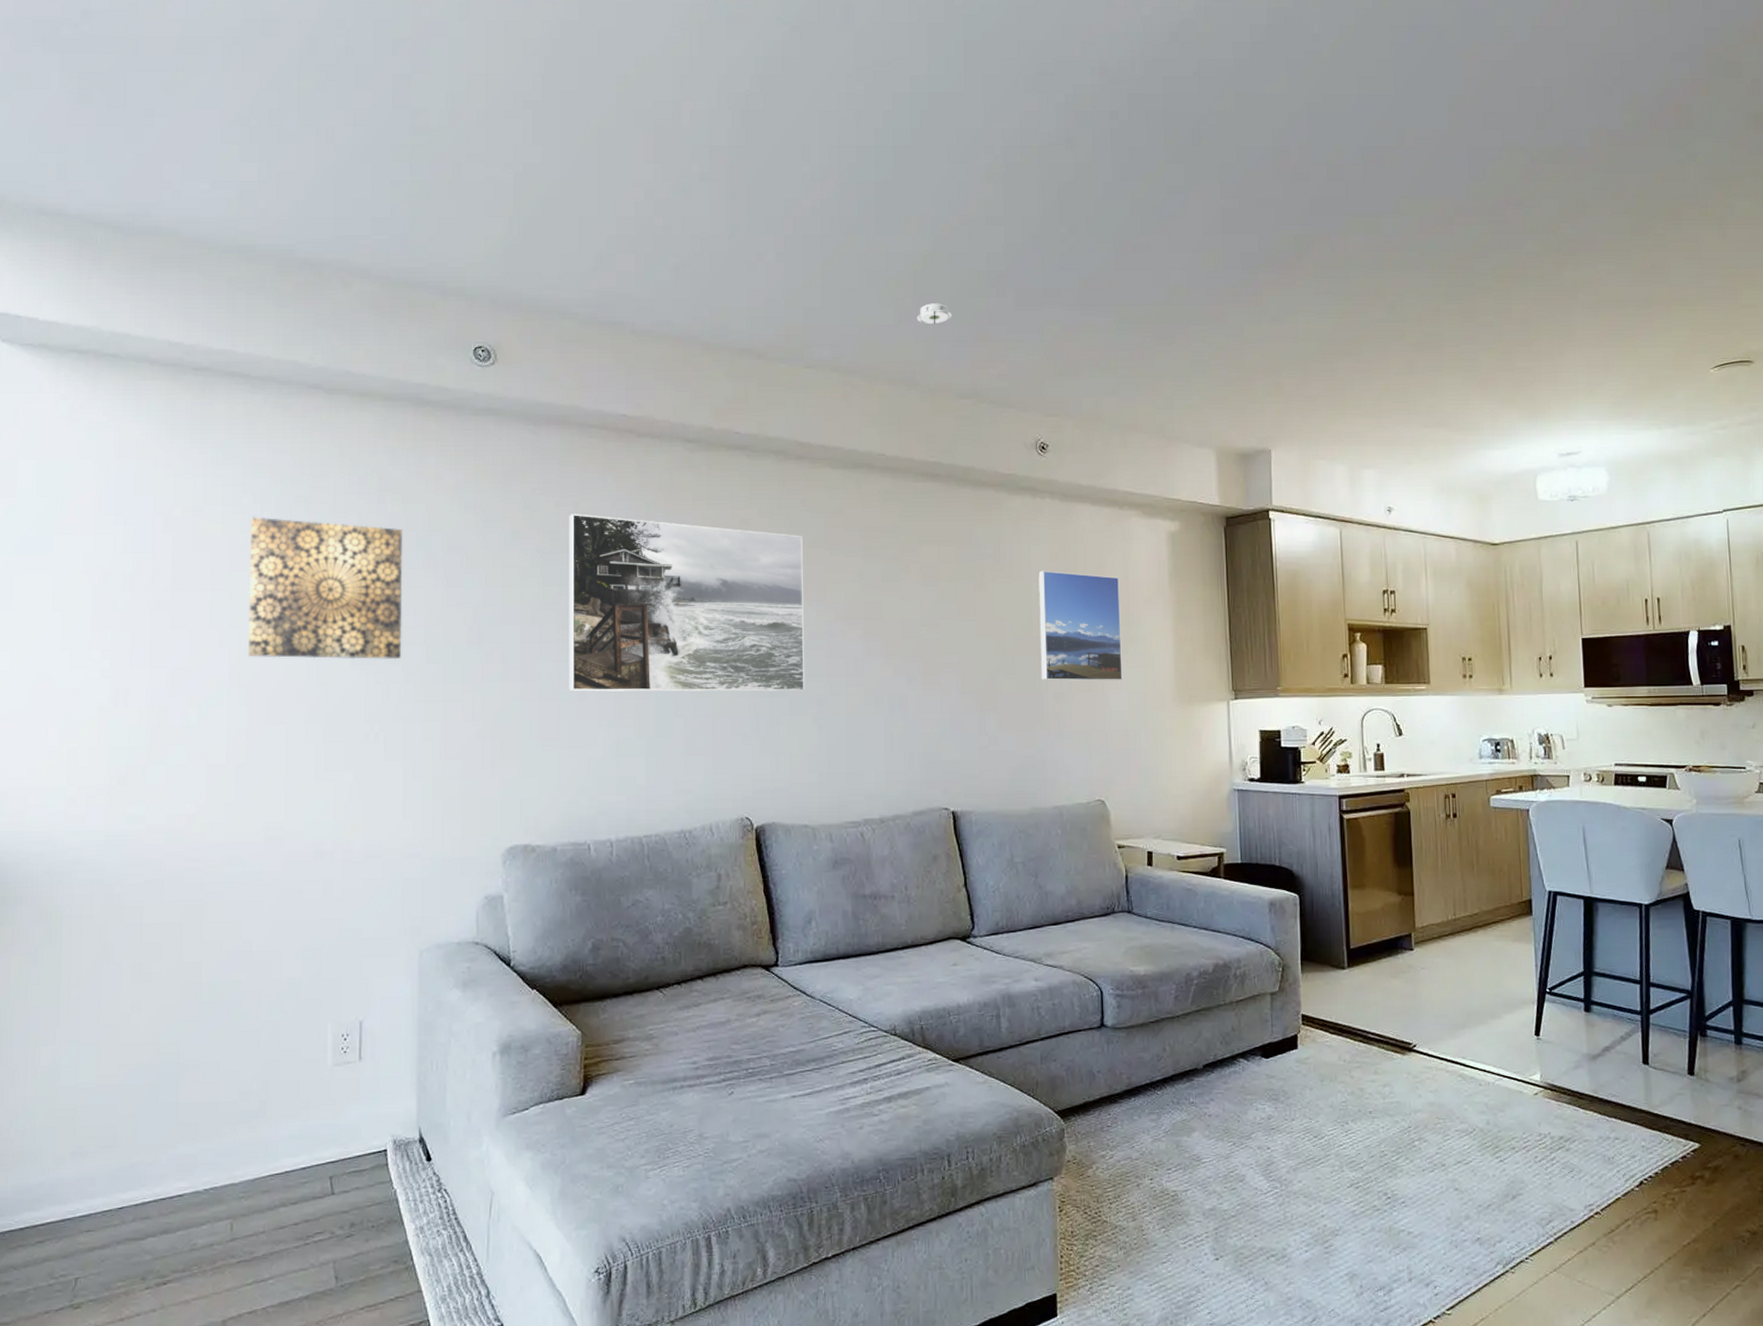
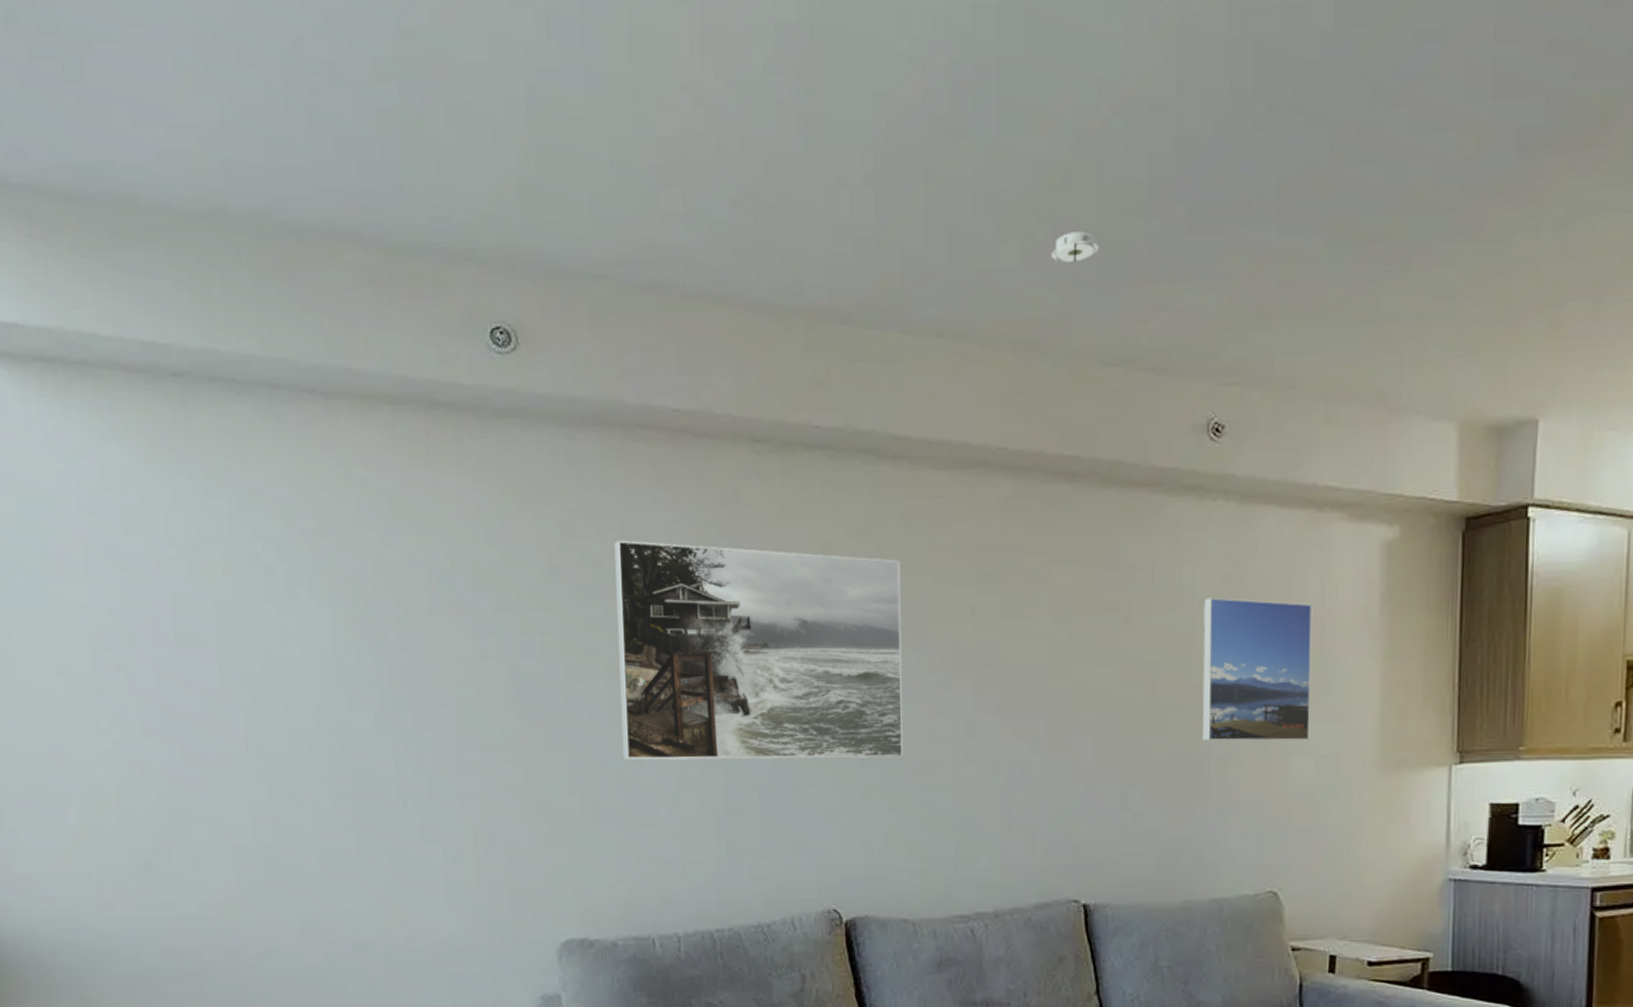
wall art: present [248,517,403,660] -> none [251,556,432,725]

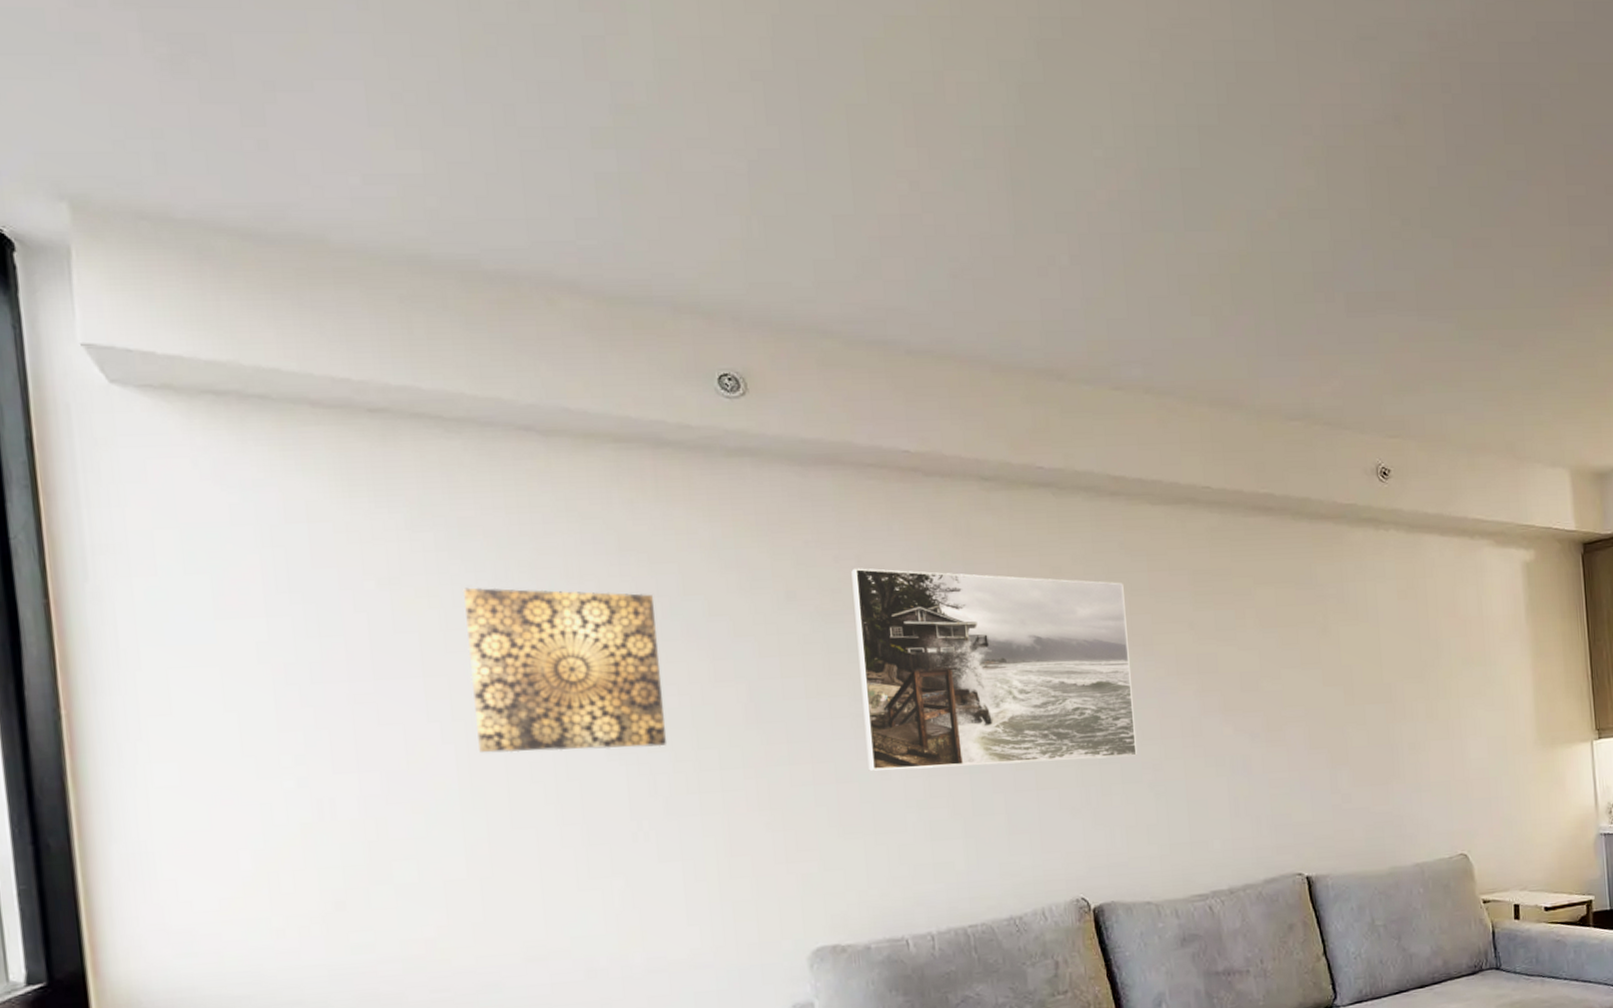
wall art: none [251,556,432,725] -> present [462,587,667,753]
smoke detector: present [1049,231,1099,266] -> none [1236,311,1277,338]
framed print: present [1202,597,1313,742] -> none [1386,609,1481,730]

